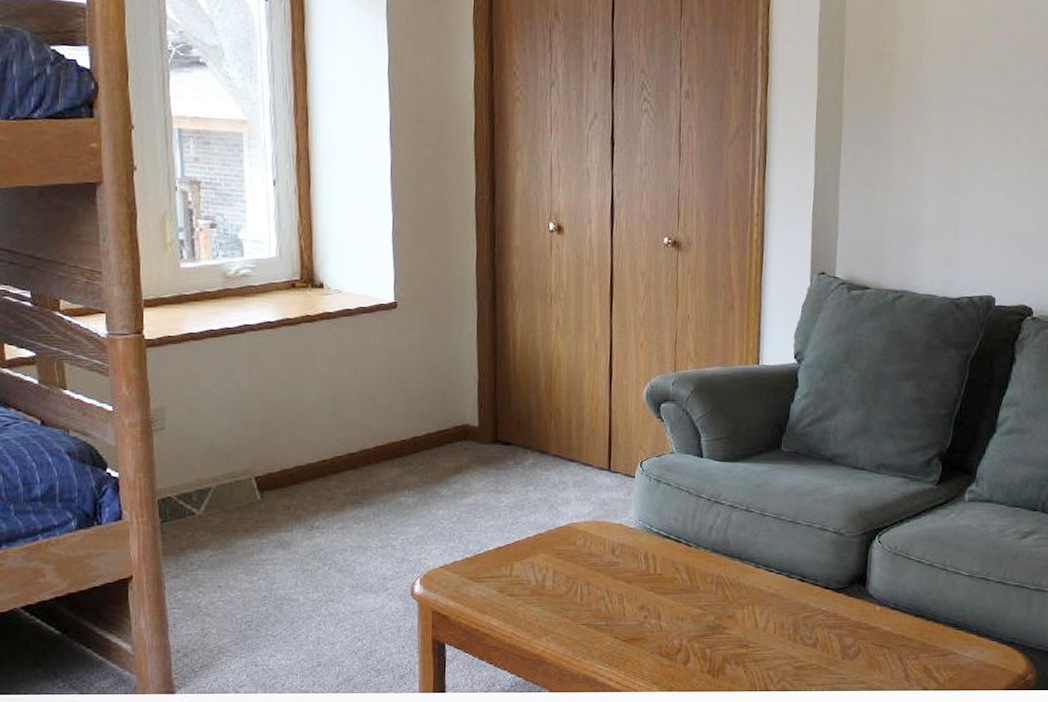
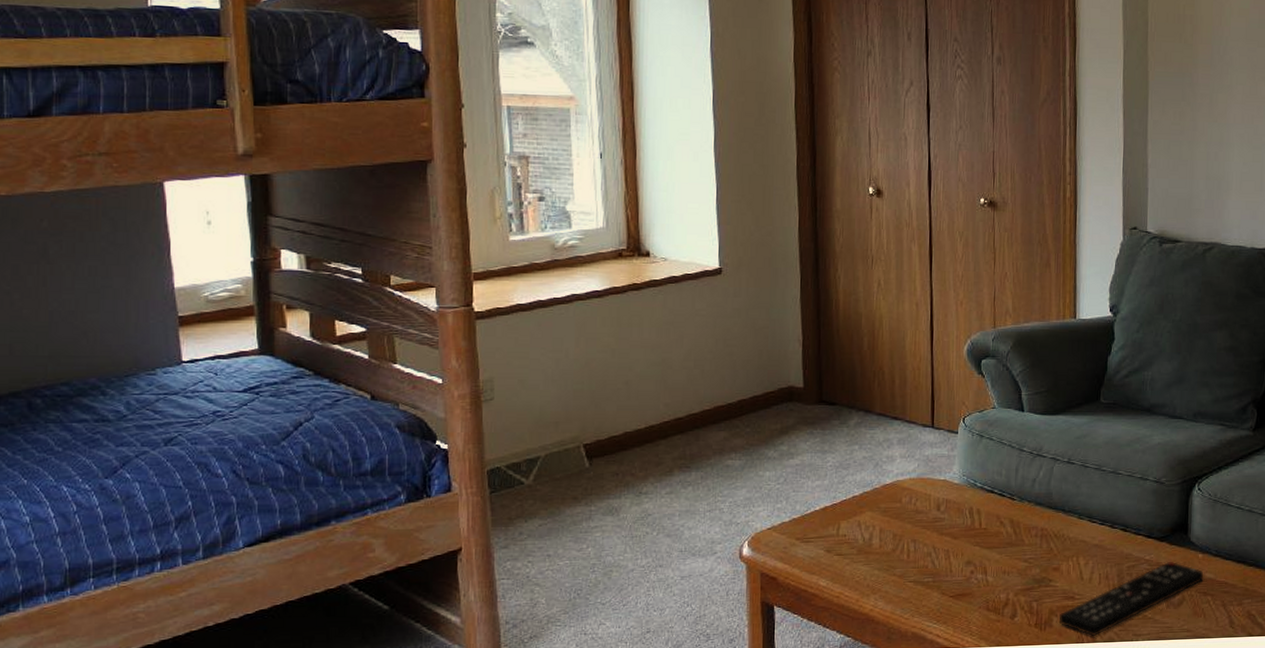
remote control: none [733,612,881,686] -> present [1060,561,1204,637]

